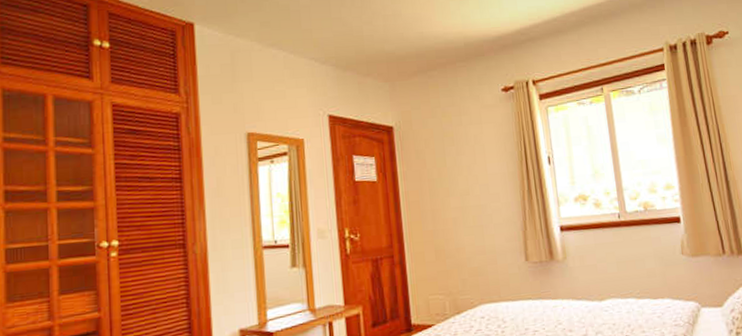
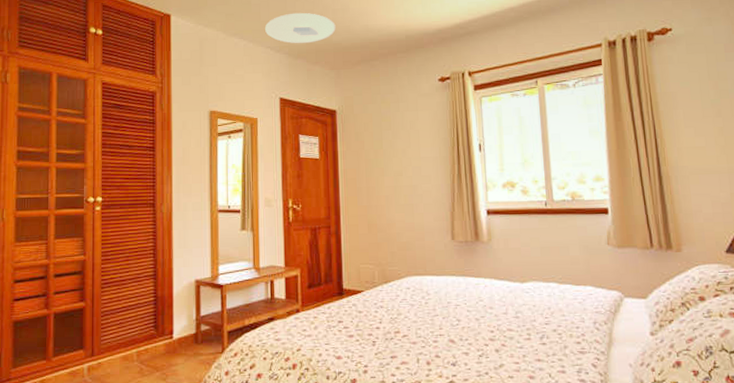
ceiling light: none [307,19,388,54] -> present [265,12,336,44]

